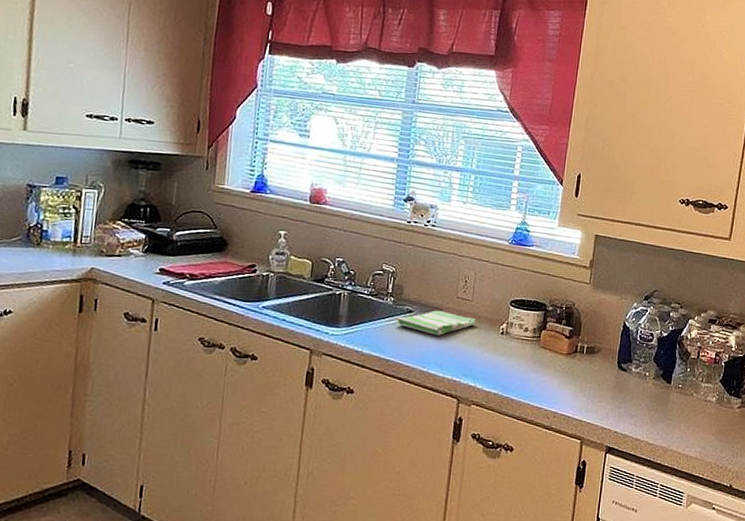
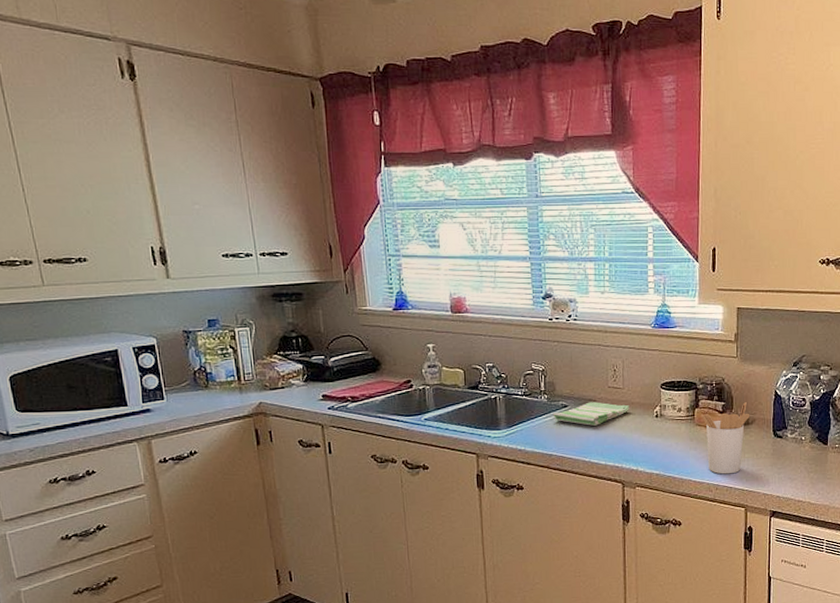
utensil holder: none [546,330,597,403] -> present [700,402,750,474]

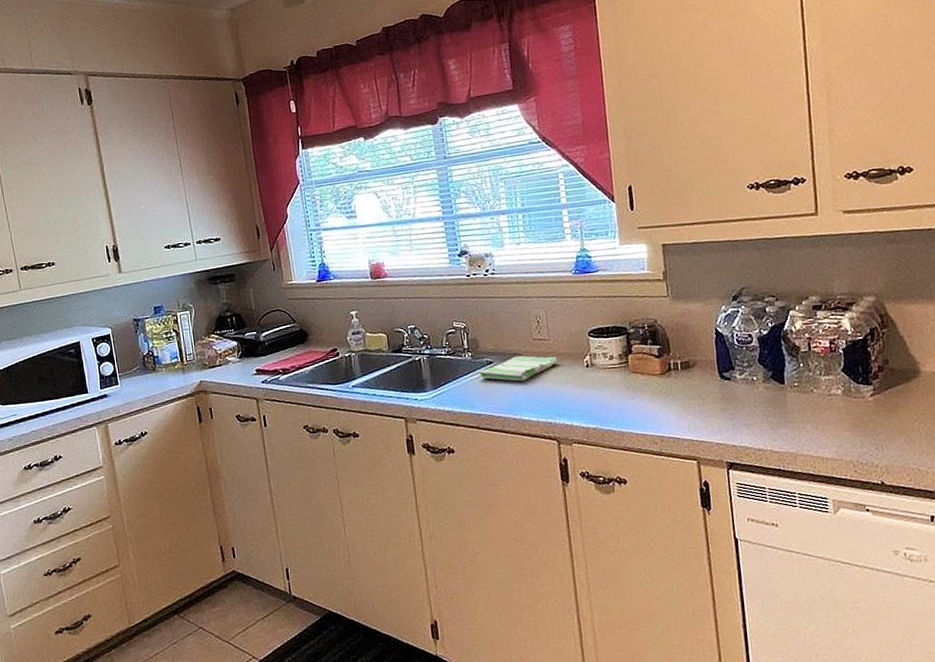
utensil holder: present [700,402,750,474] -> none [635,344,691,425]

